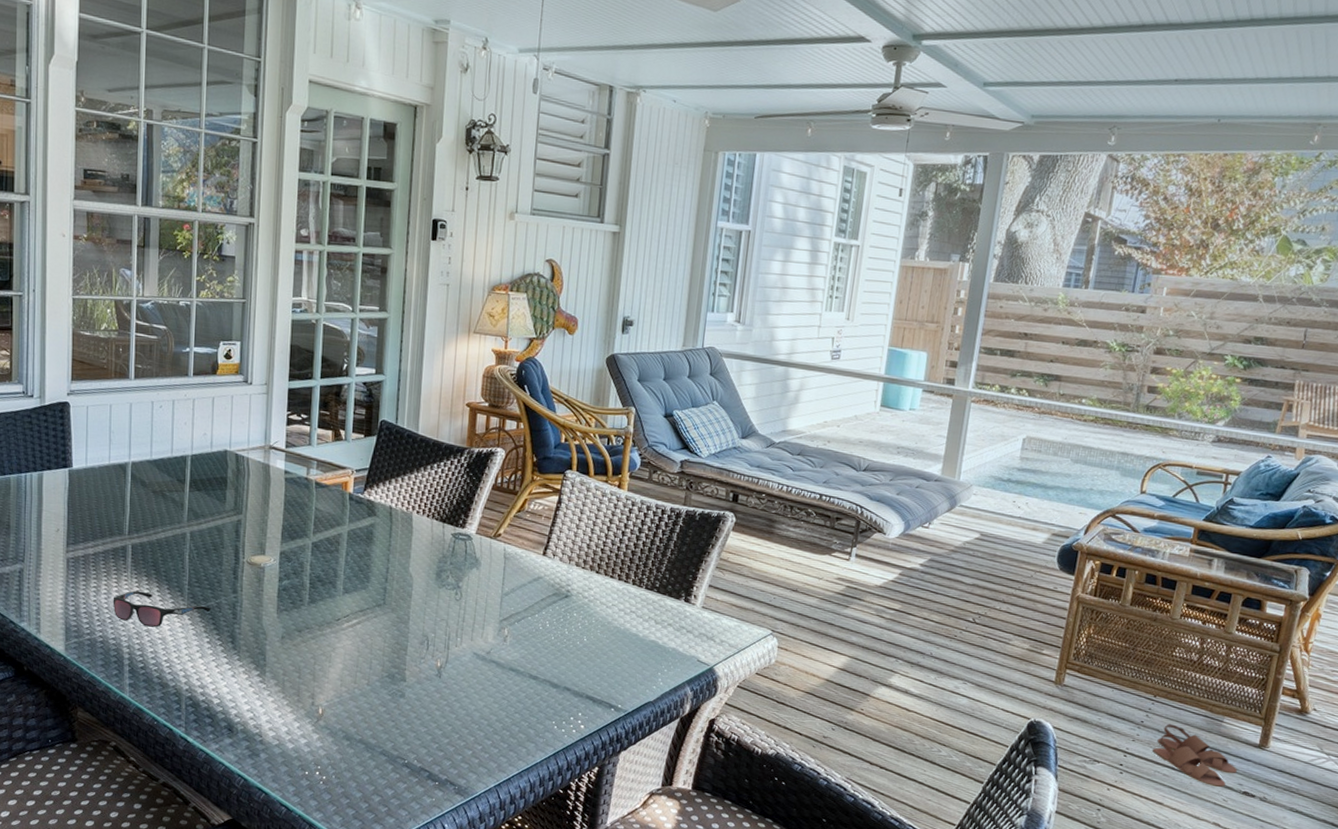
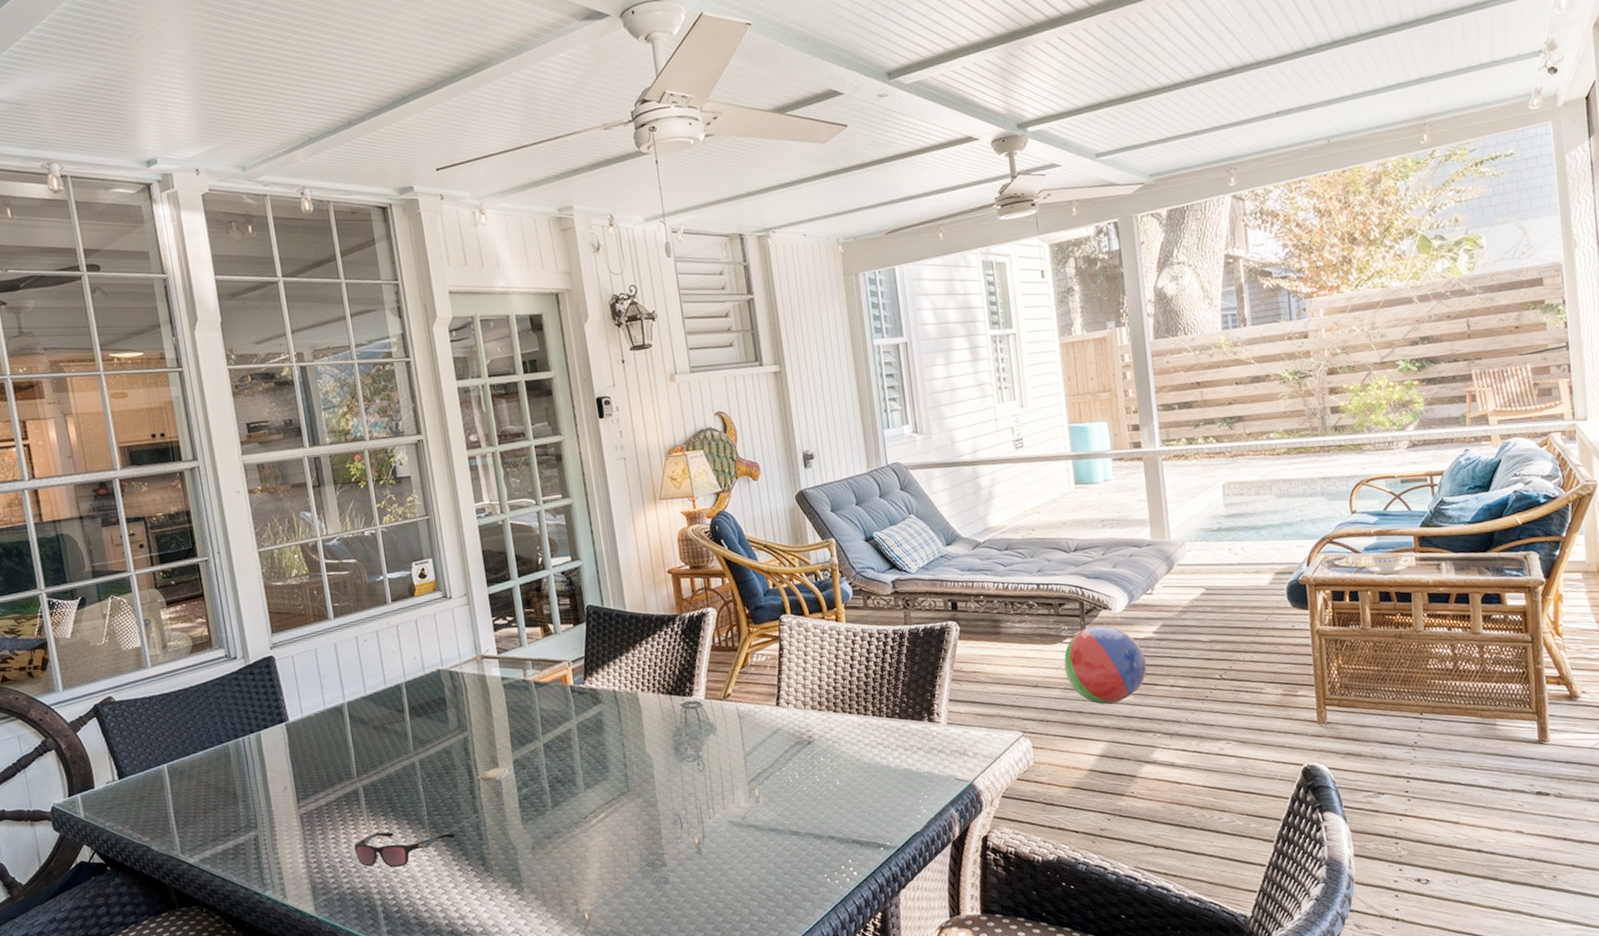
beach ball: none [826,545,907,623] -> present [1063,625,1147,705]
teacup: none [1140,537,1181,560] -> present [1366,552,1408,576]
sandal: present [1151,724,1237,788] -> none [1433,738,1524,794]

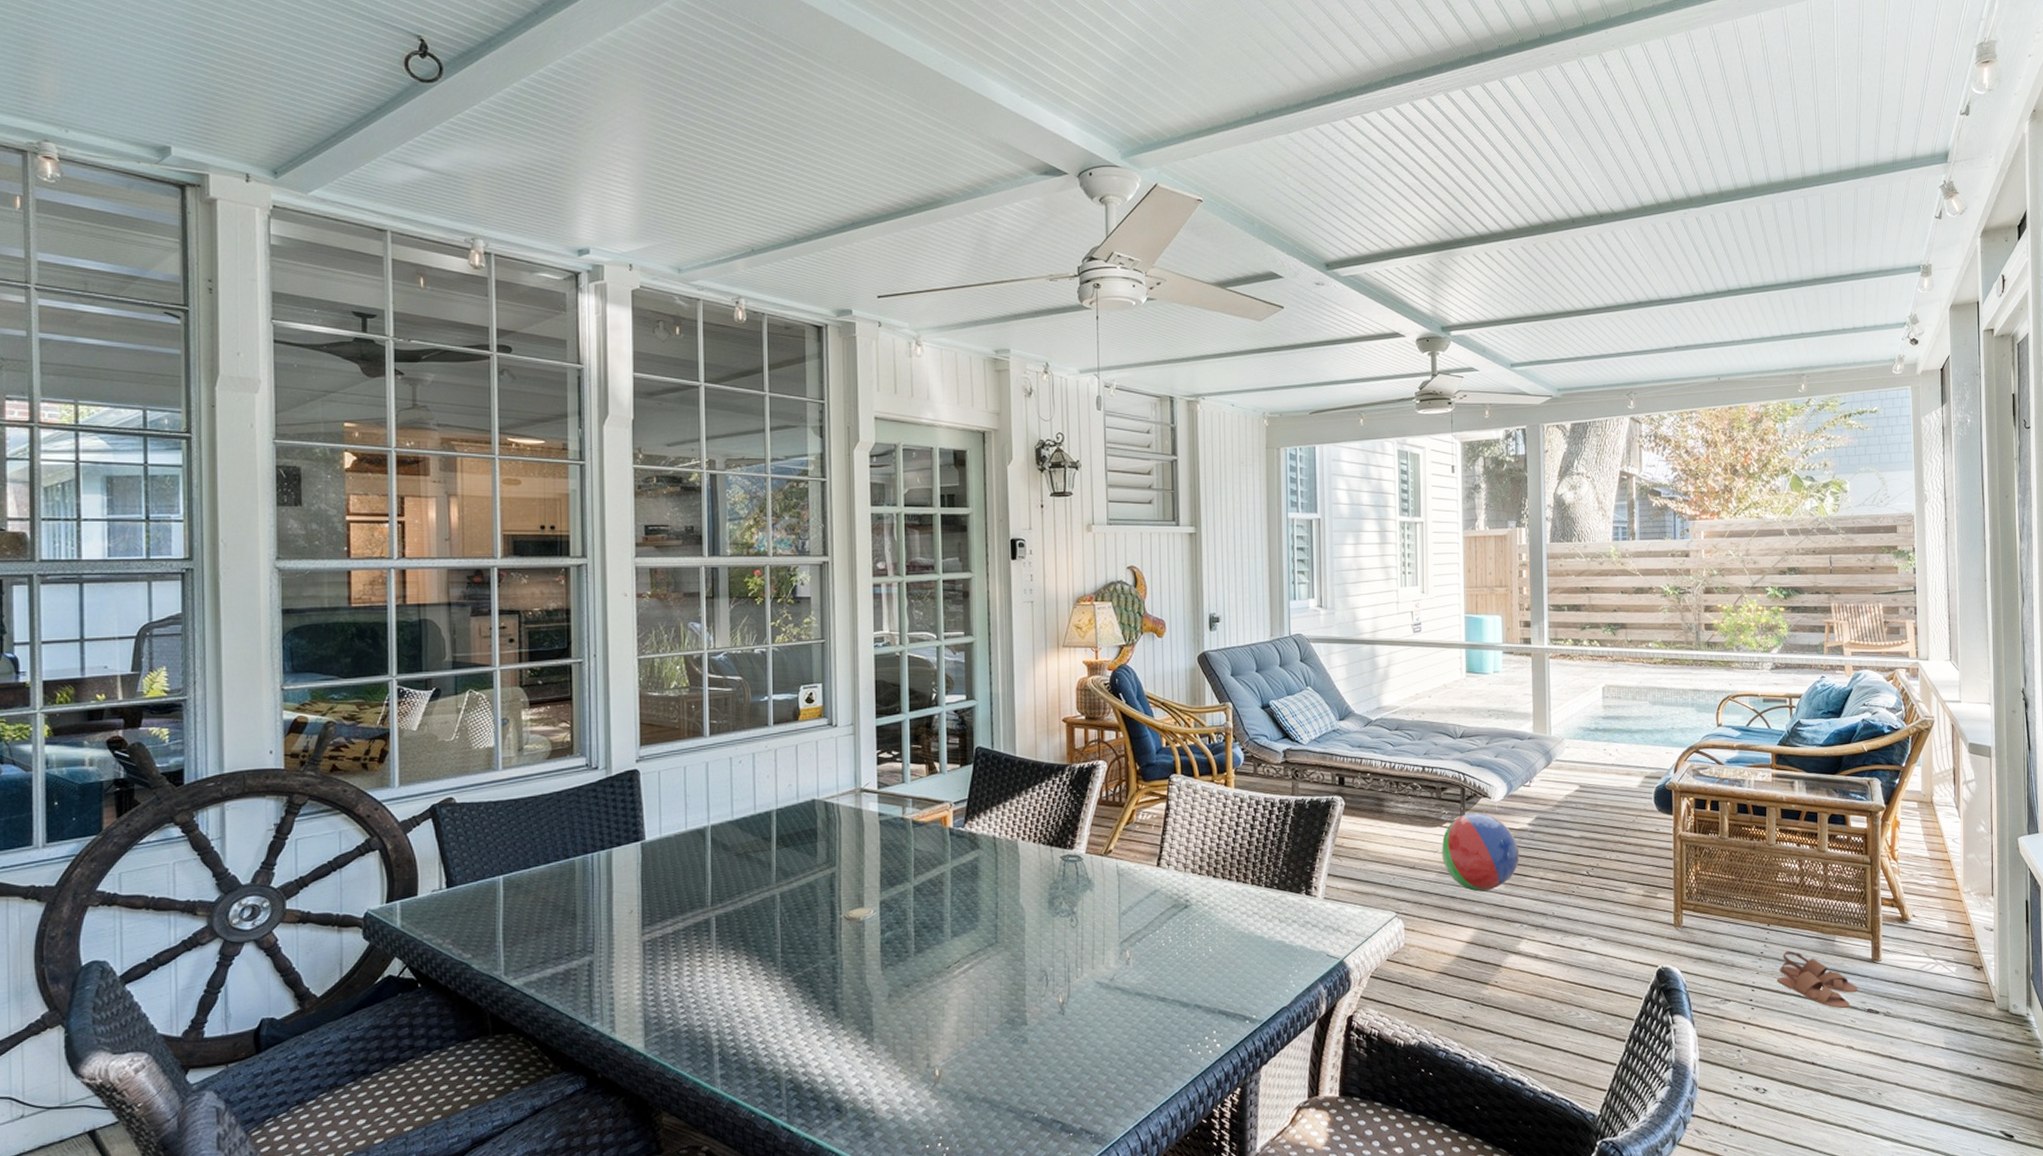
sunglasses: present [354,832,455,868] -> none [697,967,808,1006]
teacup: present [1366,552,1408,576] -> none [1727,767,1765,789]
sandal: none [1433,738,1524,794] -> present [1776,951,1857,1009]

